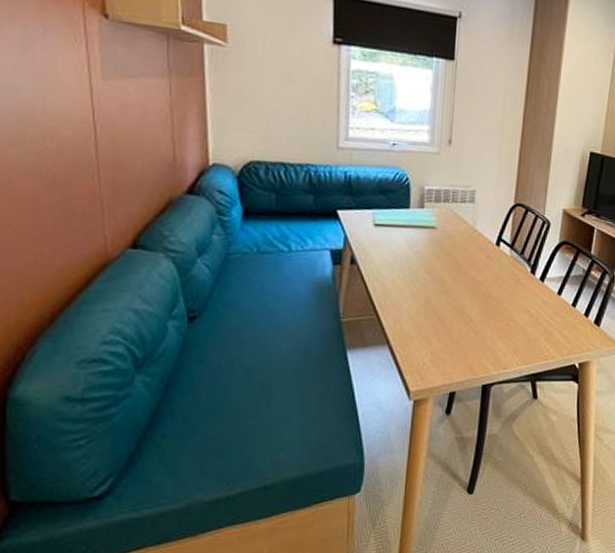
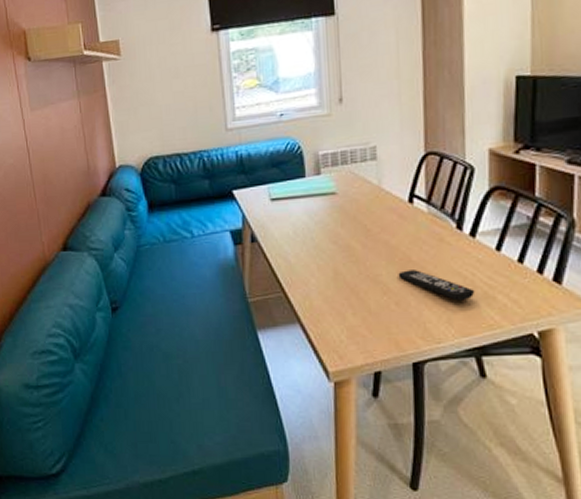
remote control: none [479,304,538,334] -> present [398,270,475,301]

